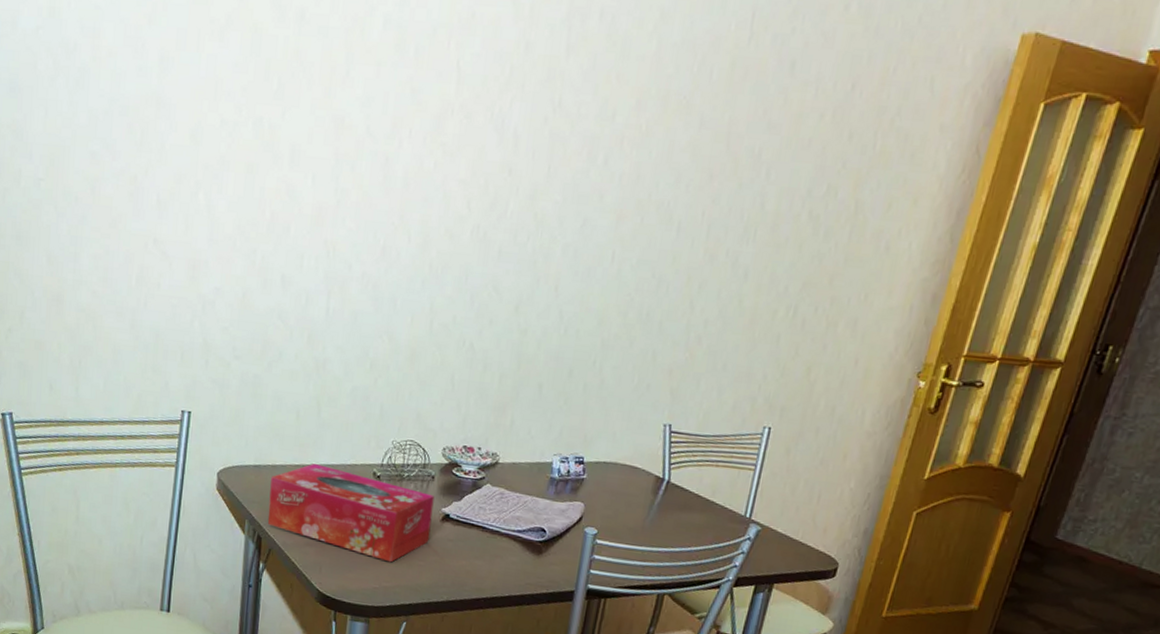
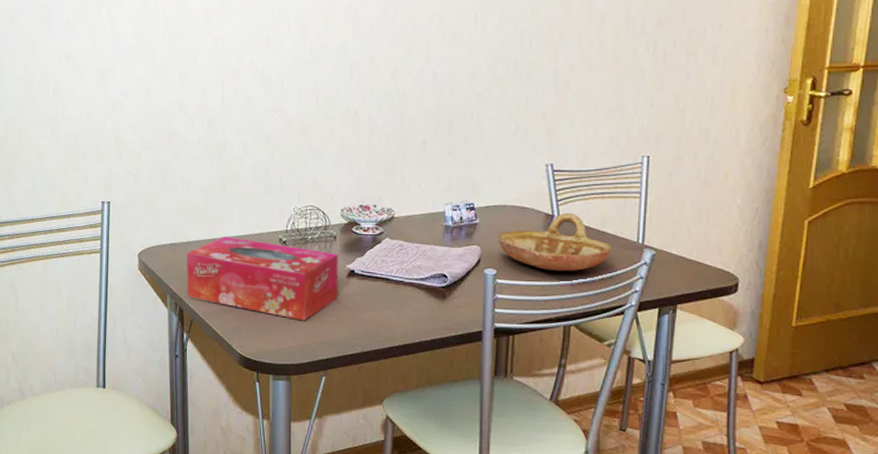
ceramic bowl: none [602,477,718,539] -> present [497,212,612,272]

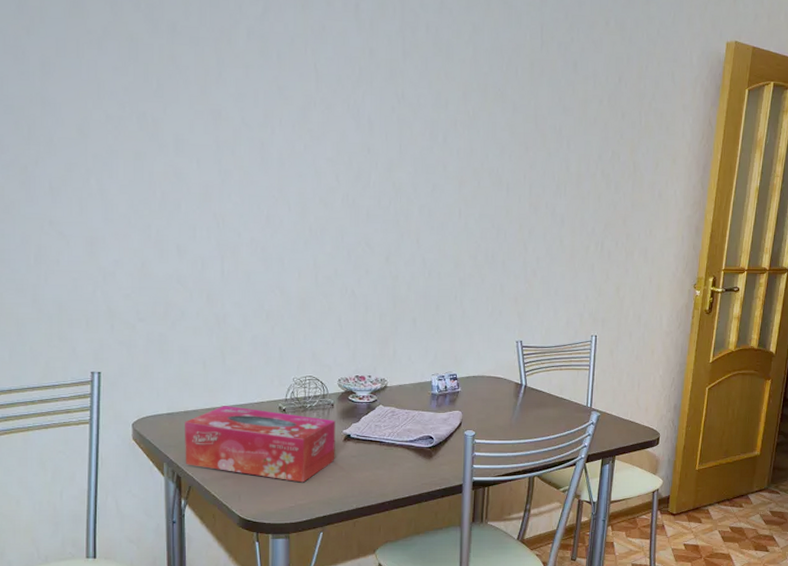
ceramic bowl: present [497,212,612,272] -> none [476,382,567,432]

